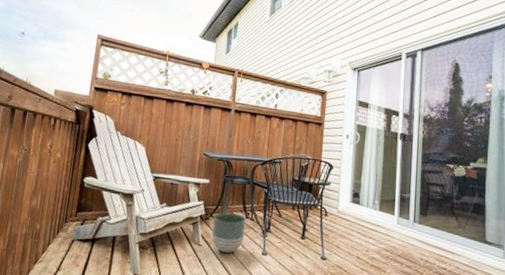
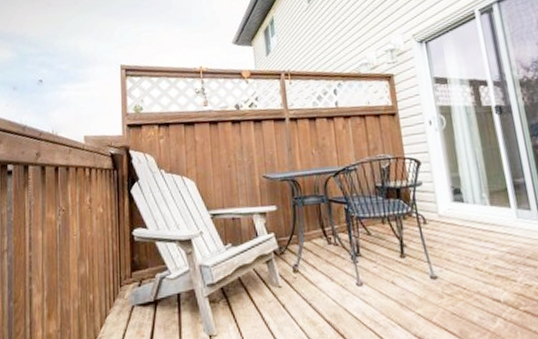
planter: present [211,212,246,253] -> none [289,240,331,291]

